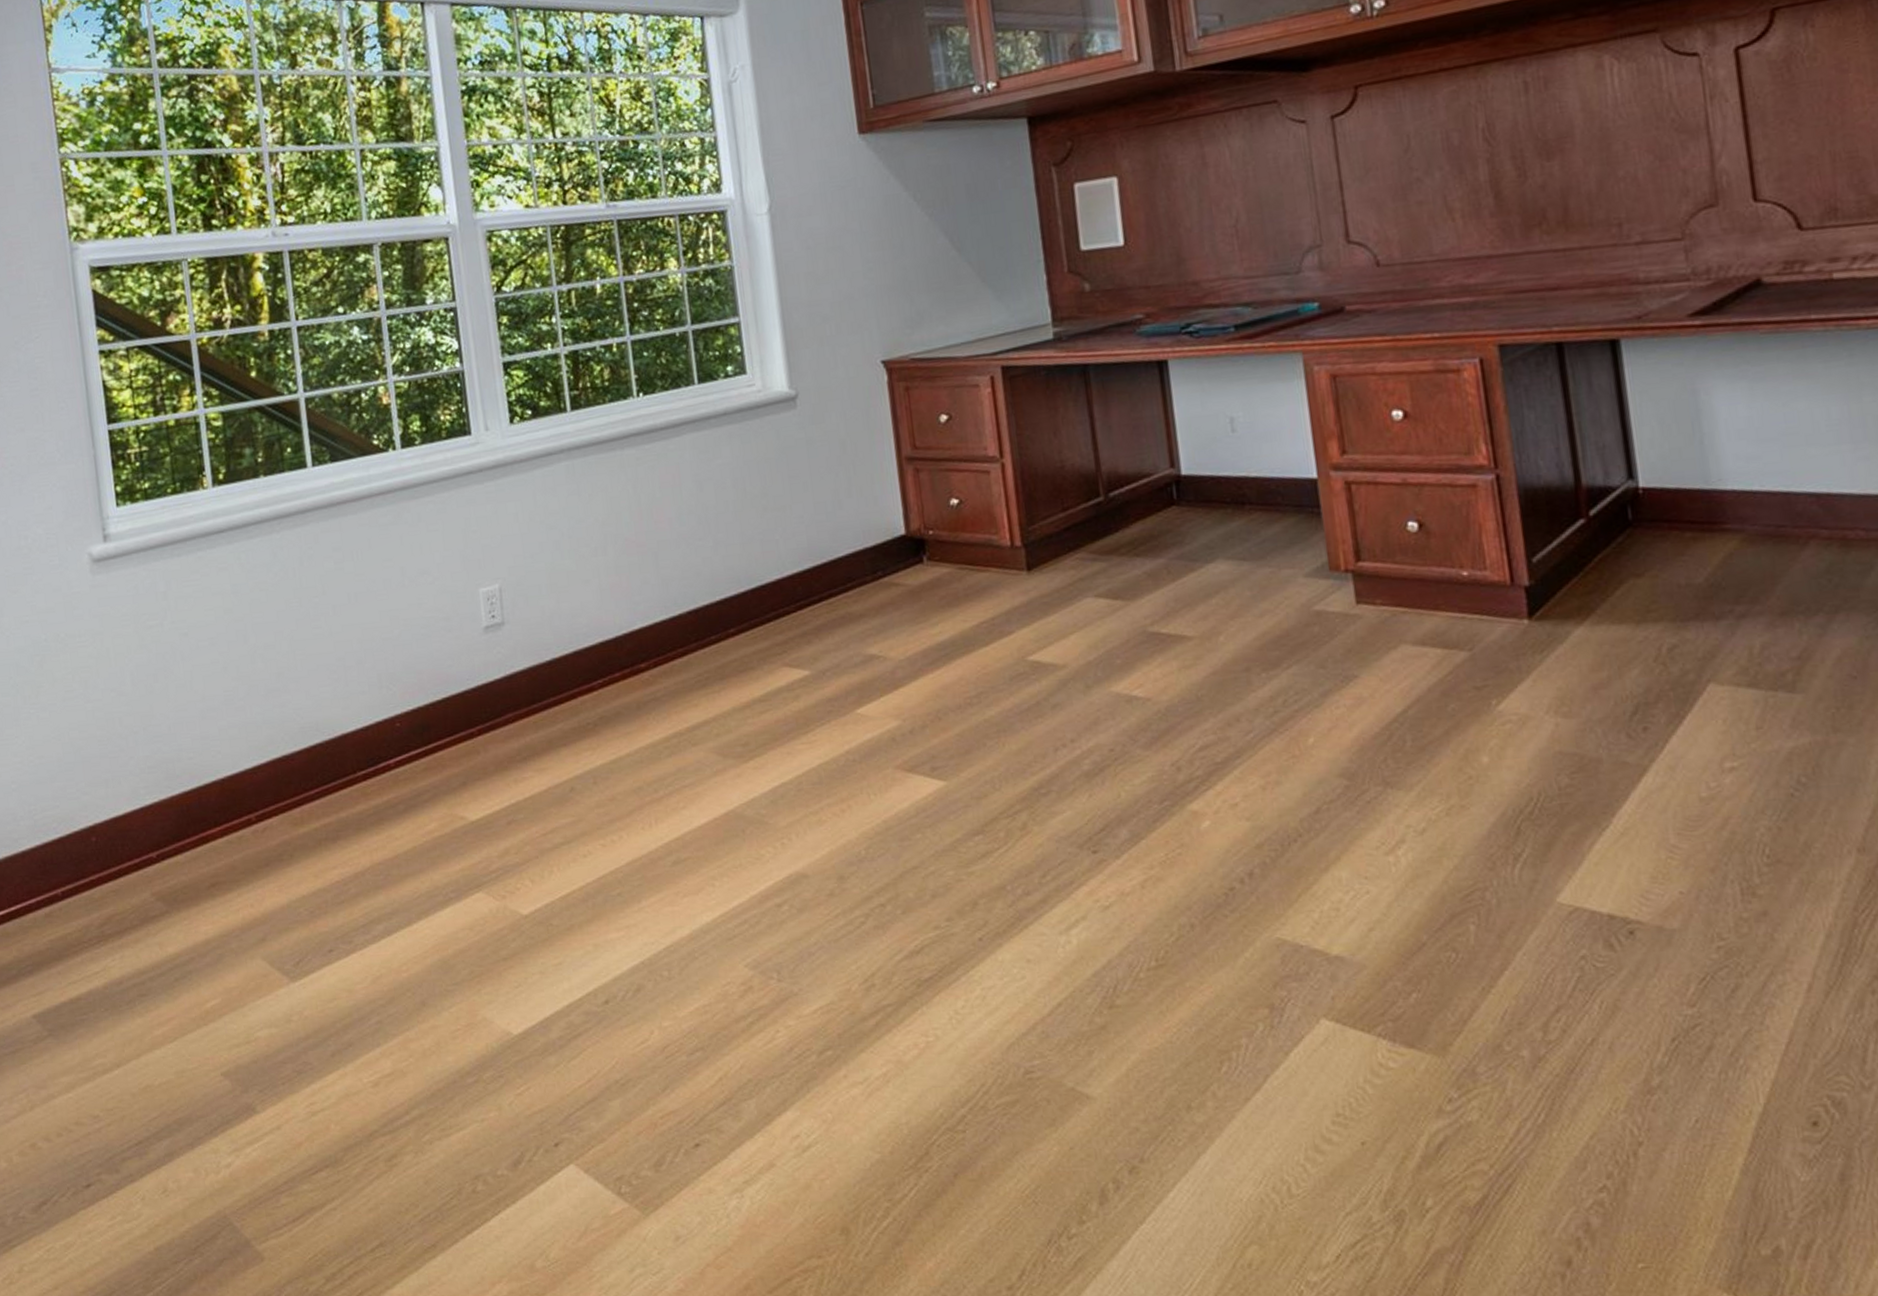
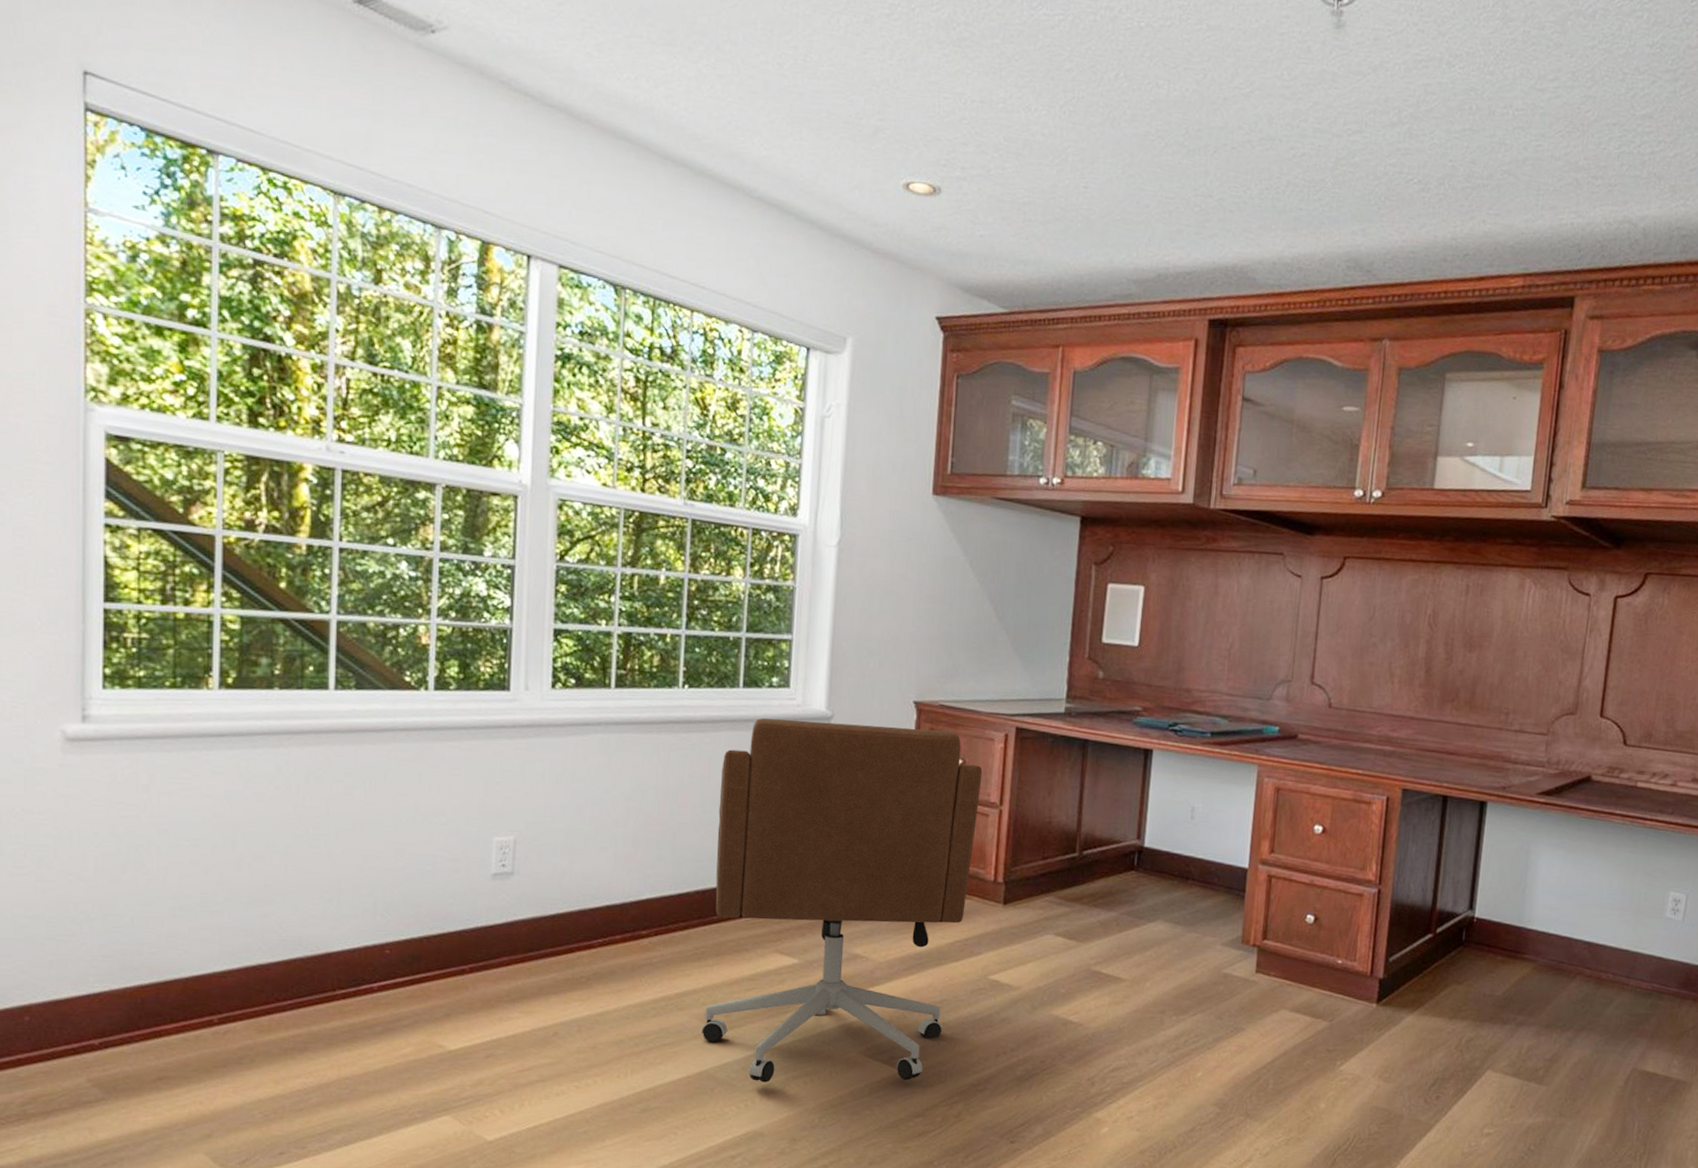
office chair: none [691,385,987,816] -> present [701,718,983,1083]

